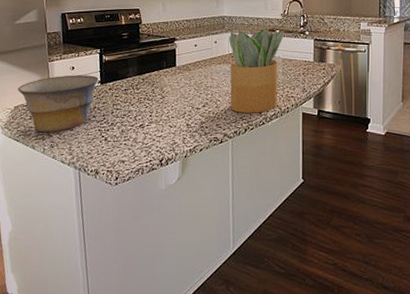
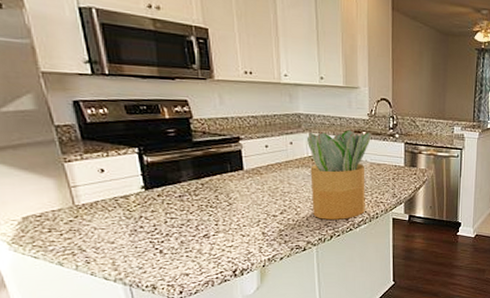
bowl: present [18,75,98,132] -> none [23,179,141,246]

